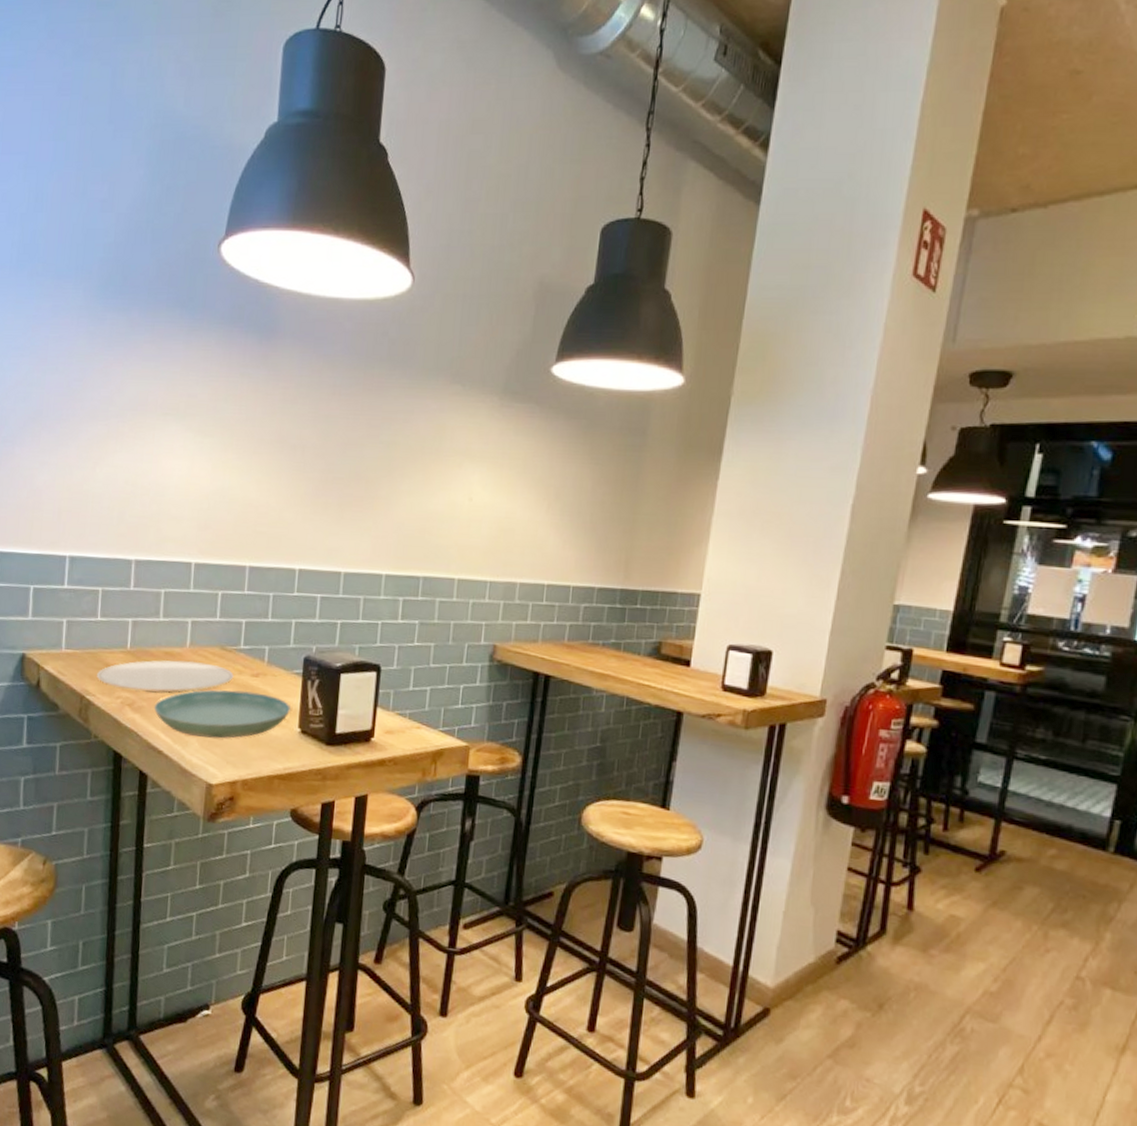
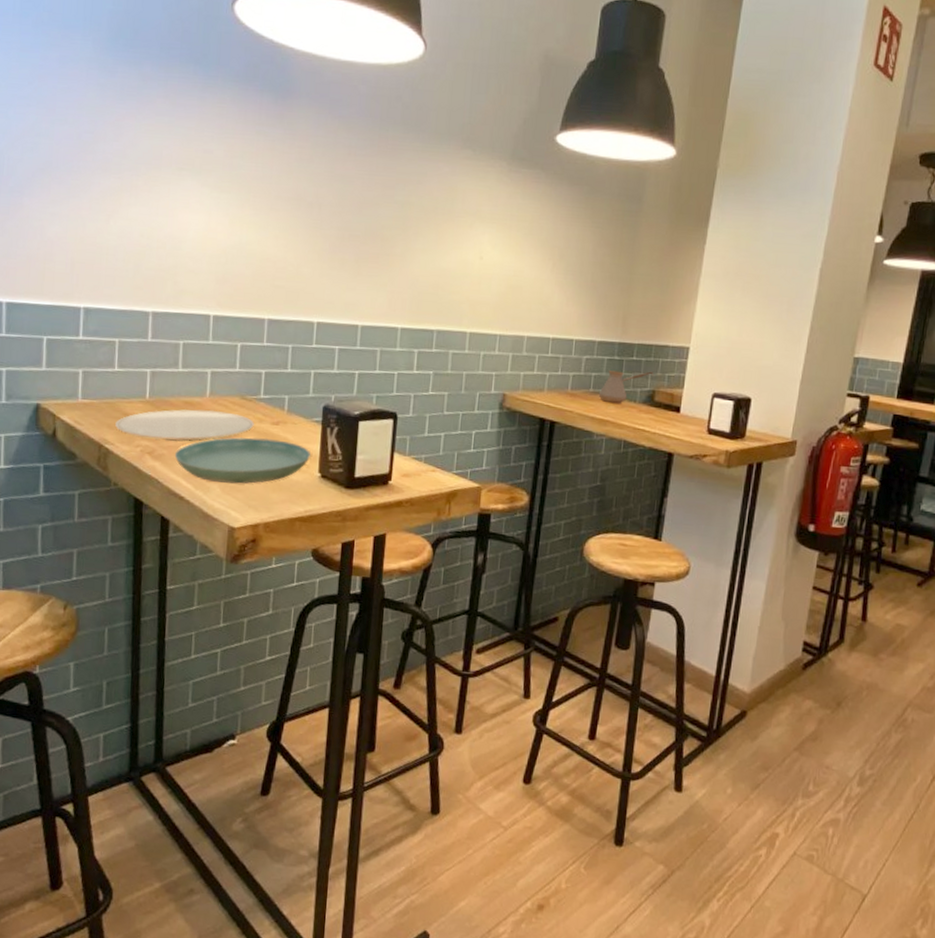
coffee pot: none [598,620,661,657] -> present [598,370,655,405]

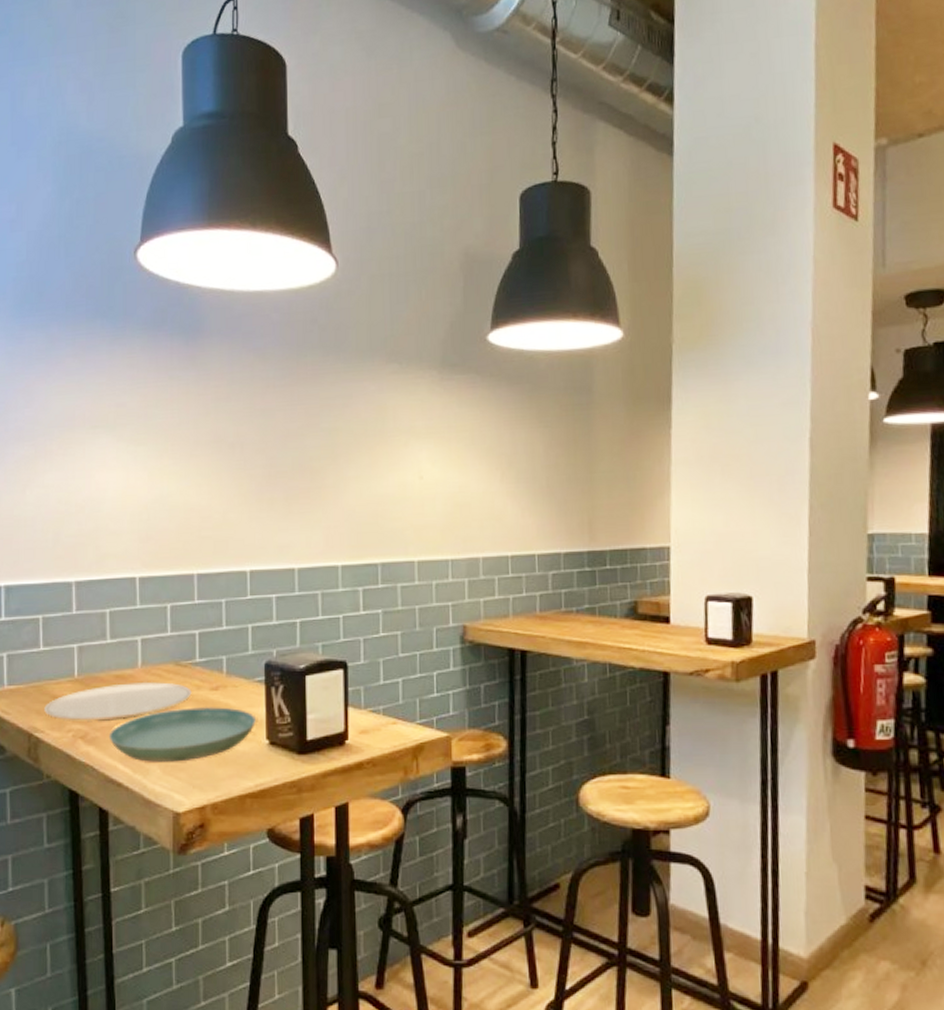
coffee pot: present [598,370,655,405] -> none [572,579,634,623]

